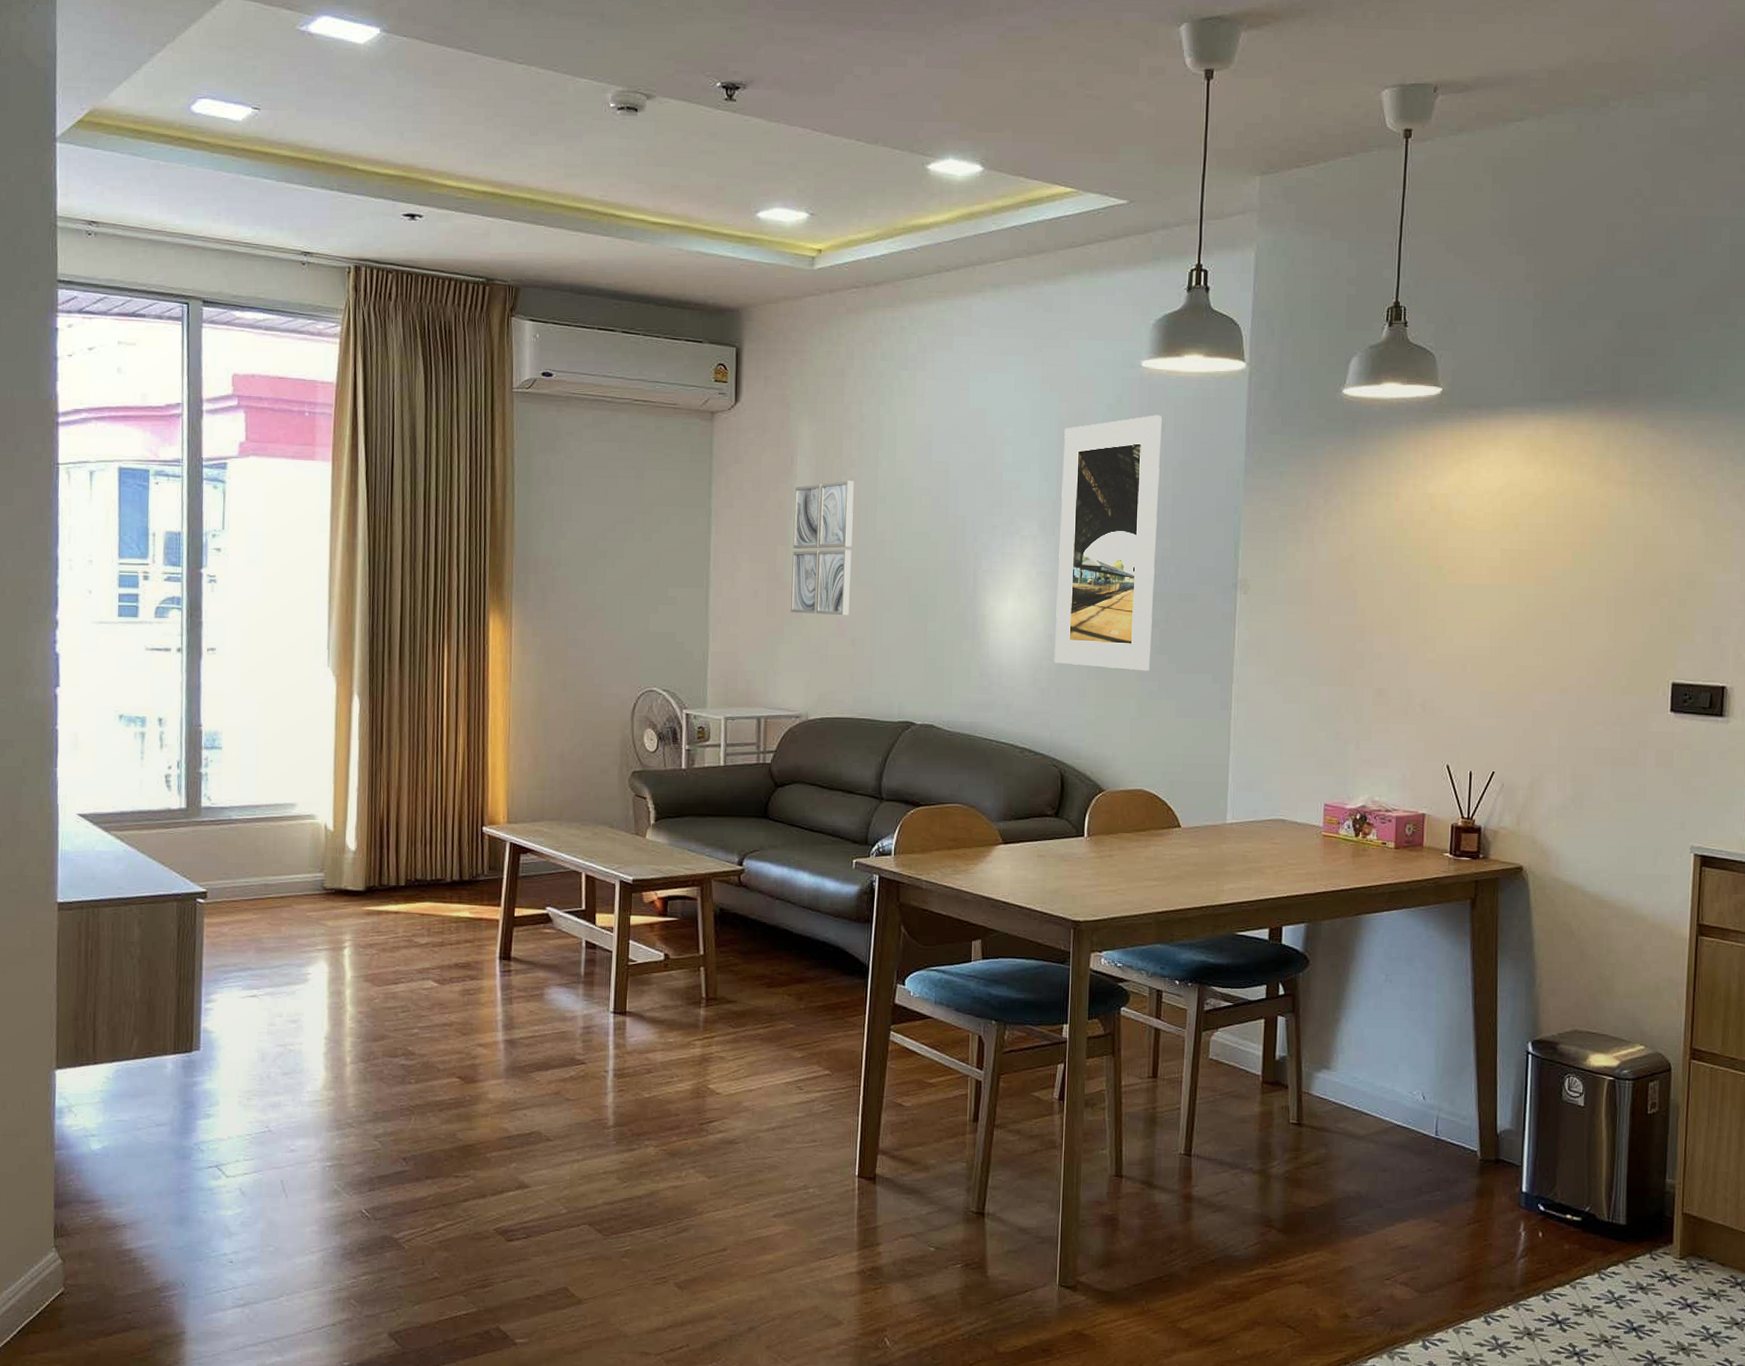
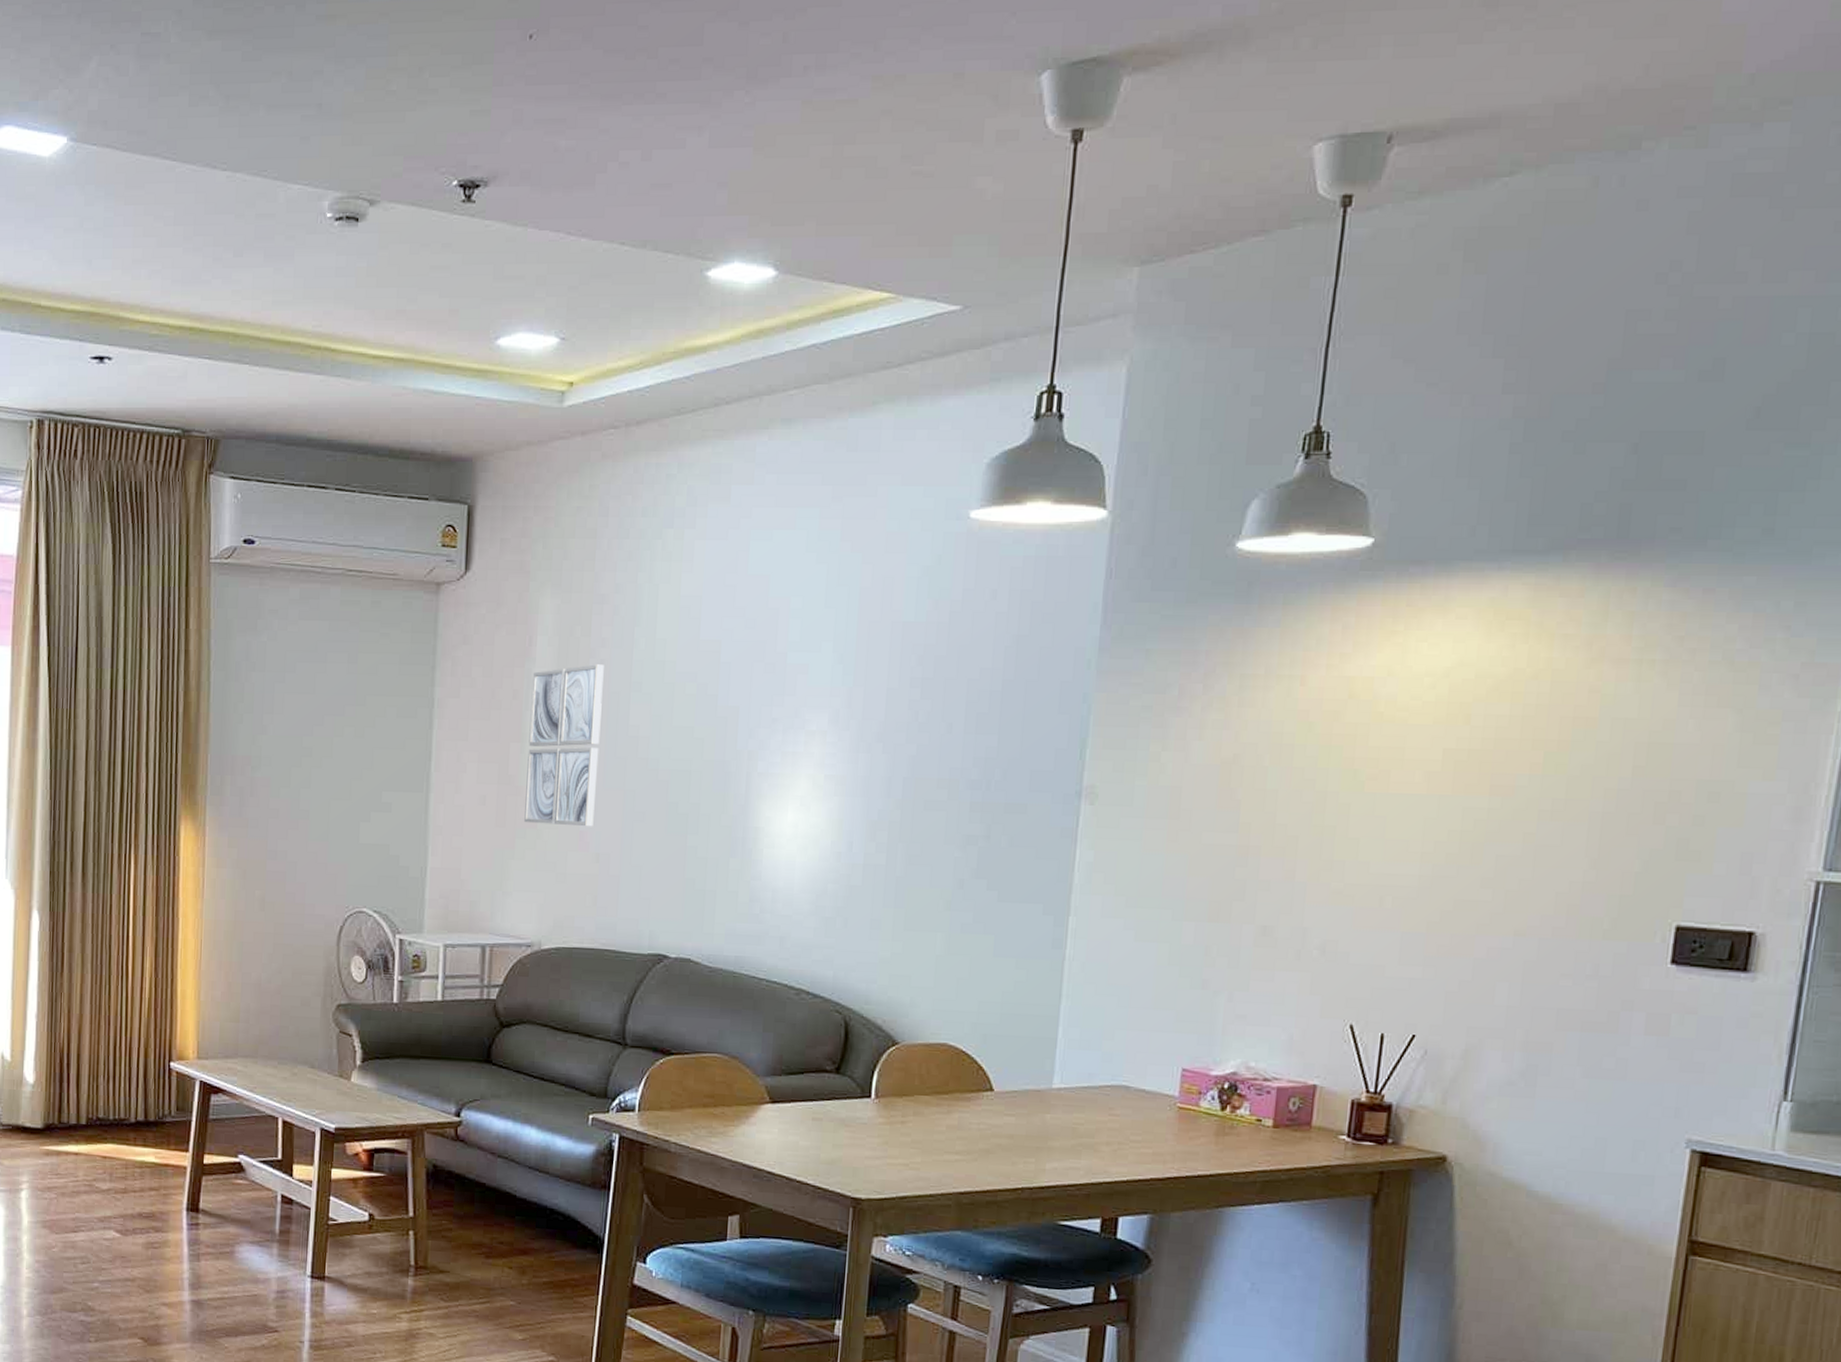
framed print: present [1054,415,1162,671] -> none [842,579,994,899]

